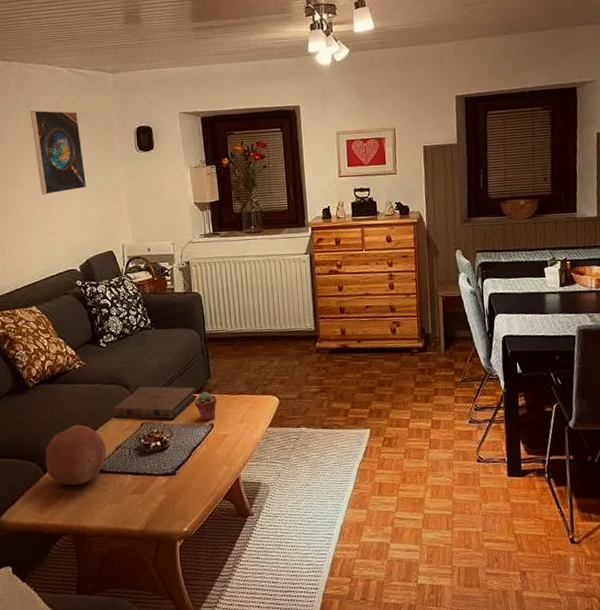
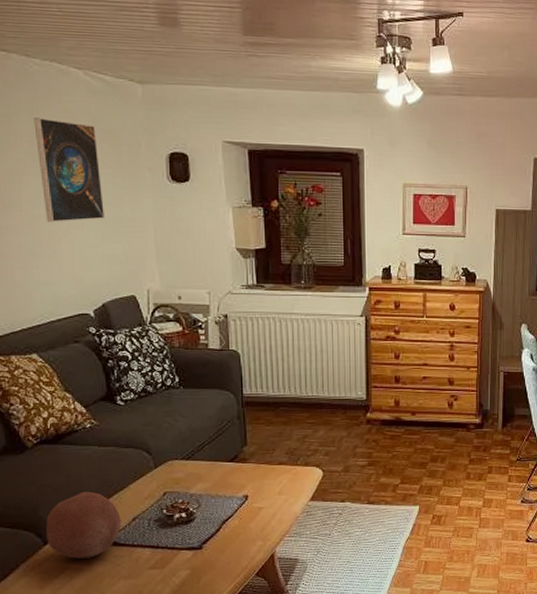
book: present [113,386,198,419] -> none [131,452,231,489]
potted succulent: present [194,391,217,421] -> none [227,460,253,492]

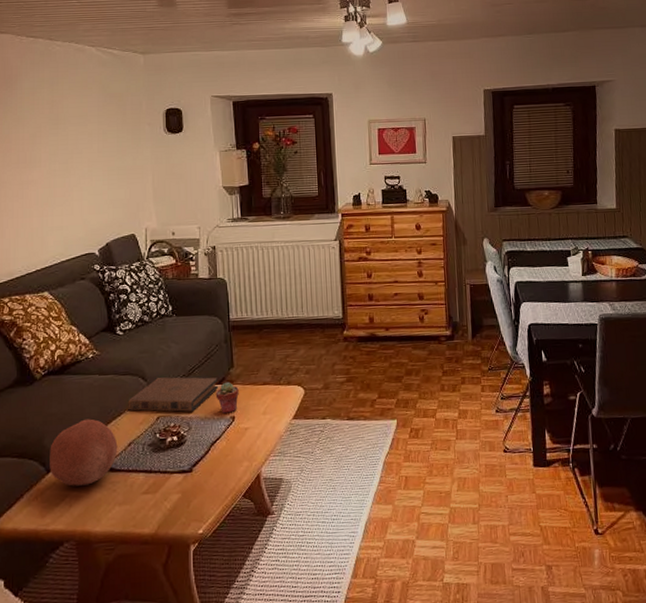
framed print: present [34,118,106,222] -> none [54,88,111,175]
book: none [131,452,231,489] -> present [128,377,219,412]
potted succulent: none [227,460,253,492] -> present [215,381,239,414]

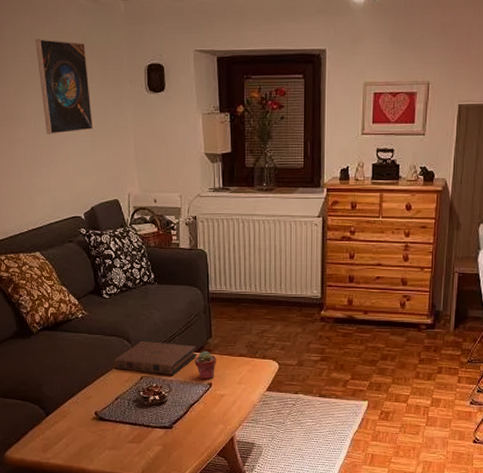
decorative ball: present [50,419,118,486] -> none [48,372,107,430]
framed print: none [54,88,111,175] -> present [35,39,94,134]

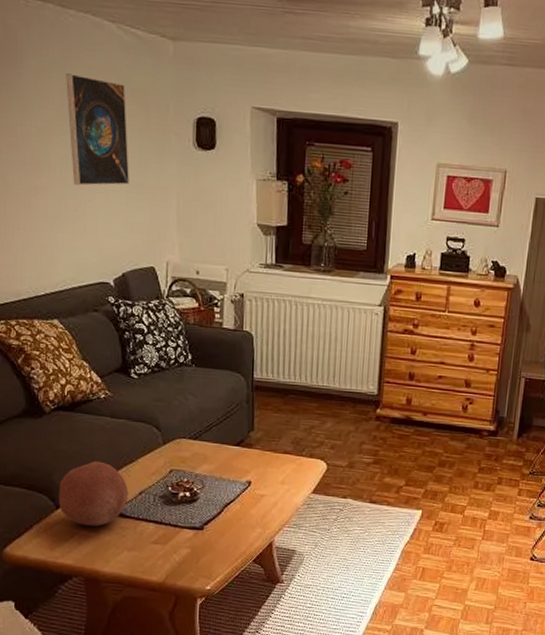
decorative ball: none [48,372,107,430] -> present [59,461,129,527]
book: present [114,341,198,375] -> none [140,430,237,470]
potted succulent: present [194,350,216,380] -> none [232,444,258,477]

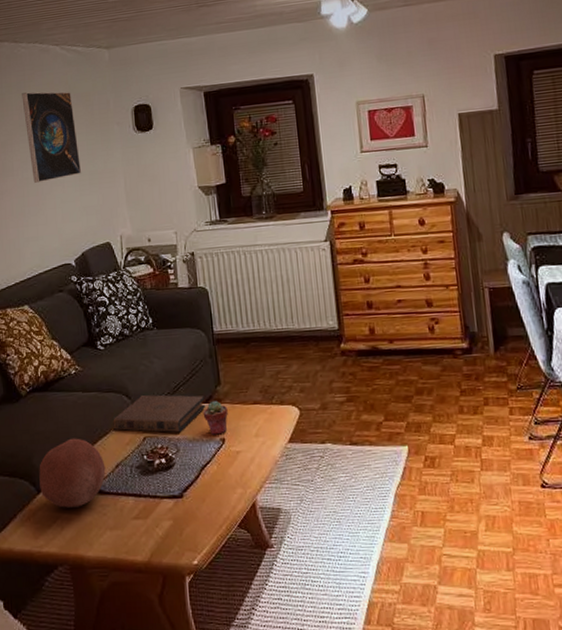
book: none [140,430,237,470] -> present [113,395,206,433]
potted succulent: none [232,444,258,477] -> present [203,400,228,435]

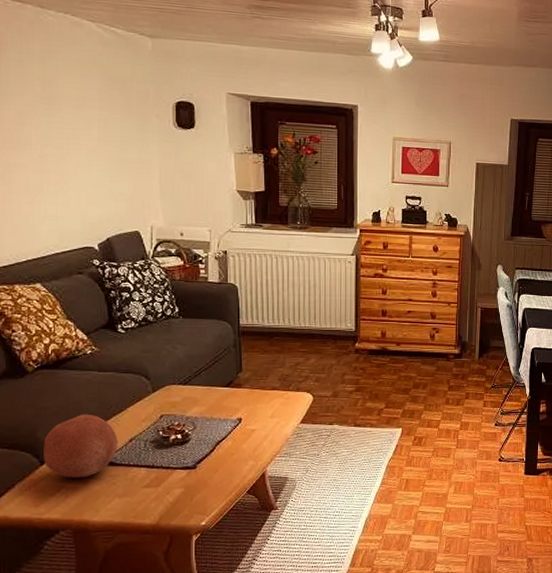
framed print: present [22,91,82,183] -> none [46,64,113,162]
book: present [113,395,206,433] -> none [129,377,226,412]
potted succulent: present [203,400,228,435] -> none [222,385,247,415]

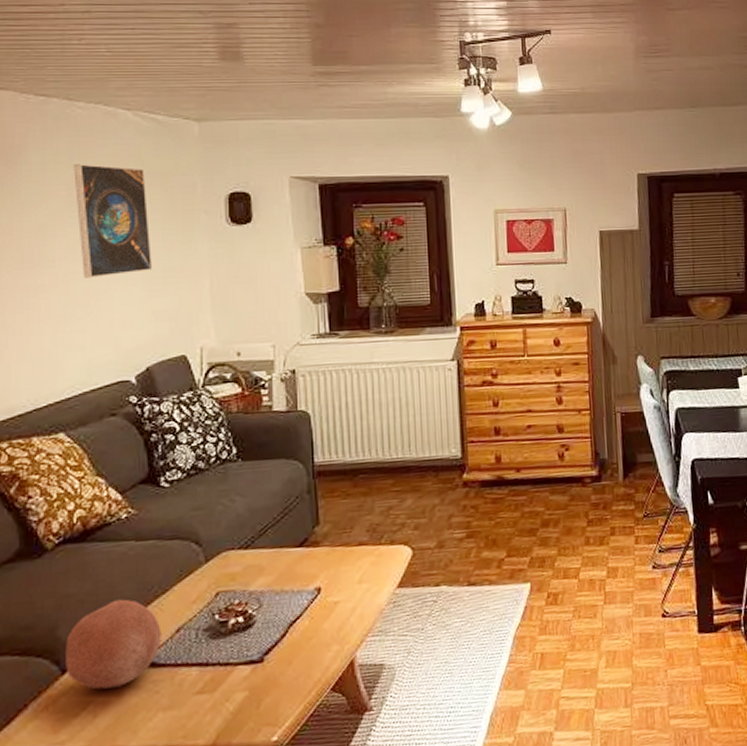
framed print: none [46,64,113,162] -> present [74,164,153,278]

